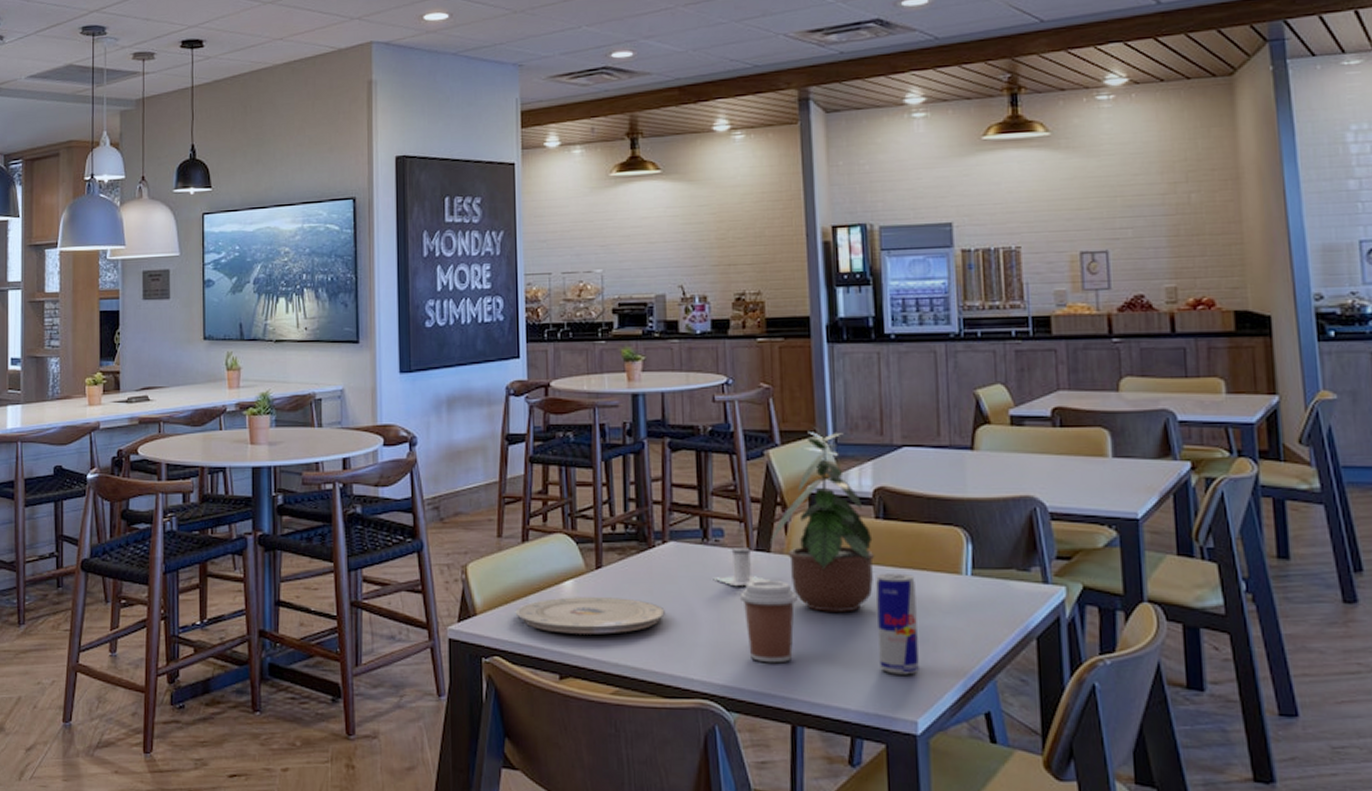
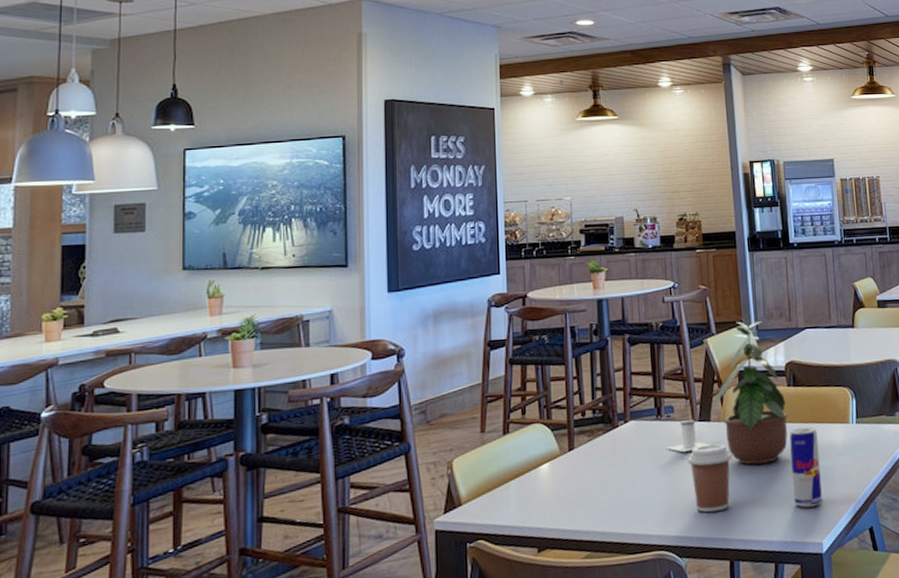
plate: present [515,597,665,634] -> none [497,473,628,511]

